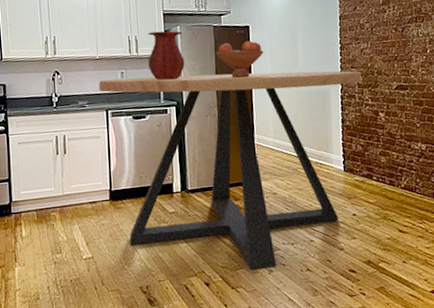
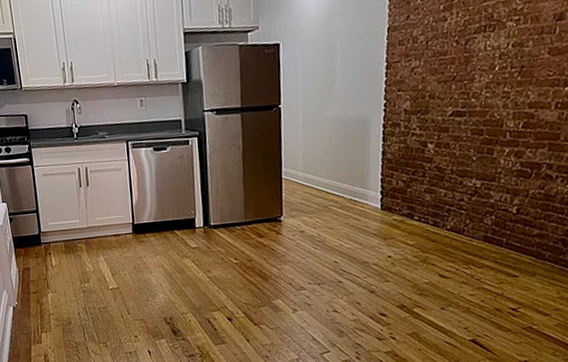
dining table: present [98,71,362,270] -> none [117,94,410,308]
vase: present [148,31,185,80] -> none [167,52,208,109]
fruit bowl: present [216,40,264,78] -> none [242,61,295,105]

